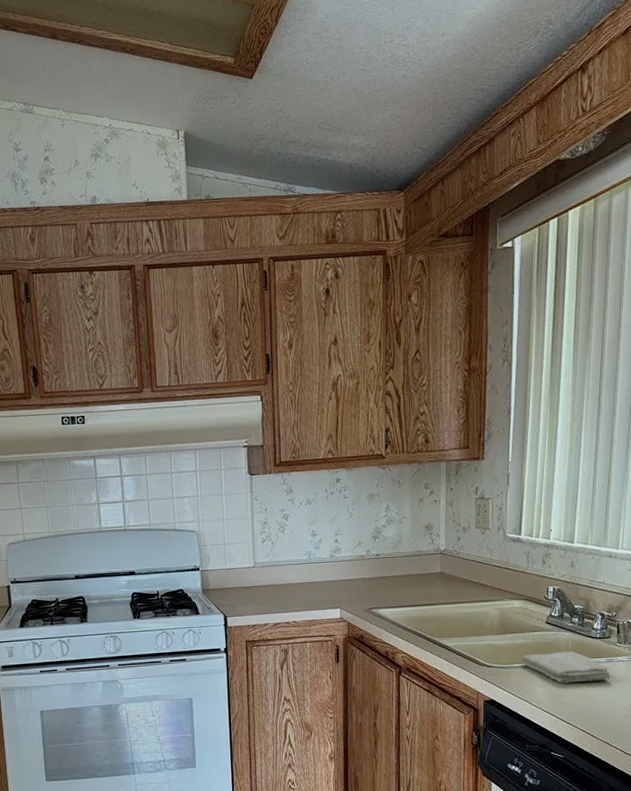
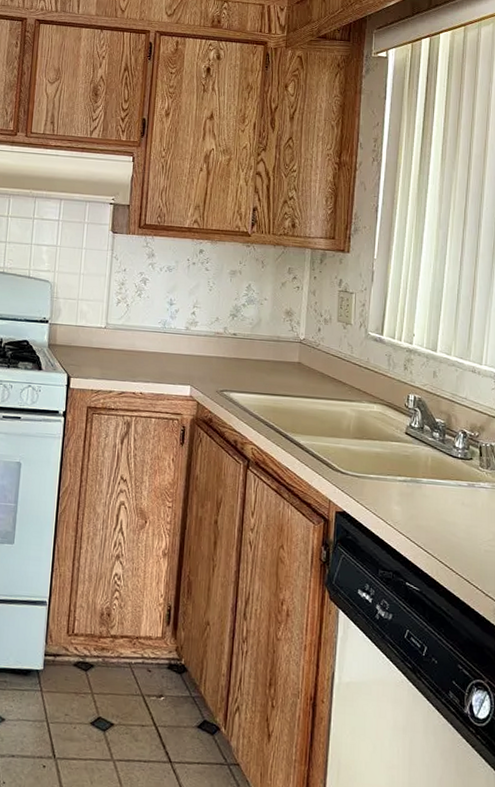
washcloth: present [521,651,612,683] -> none [378,465,473,507]

